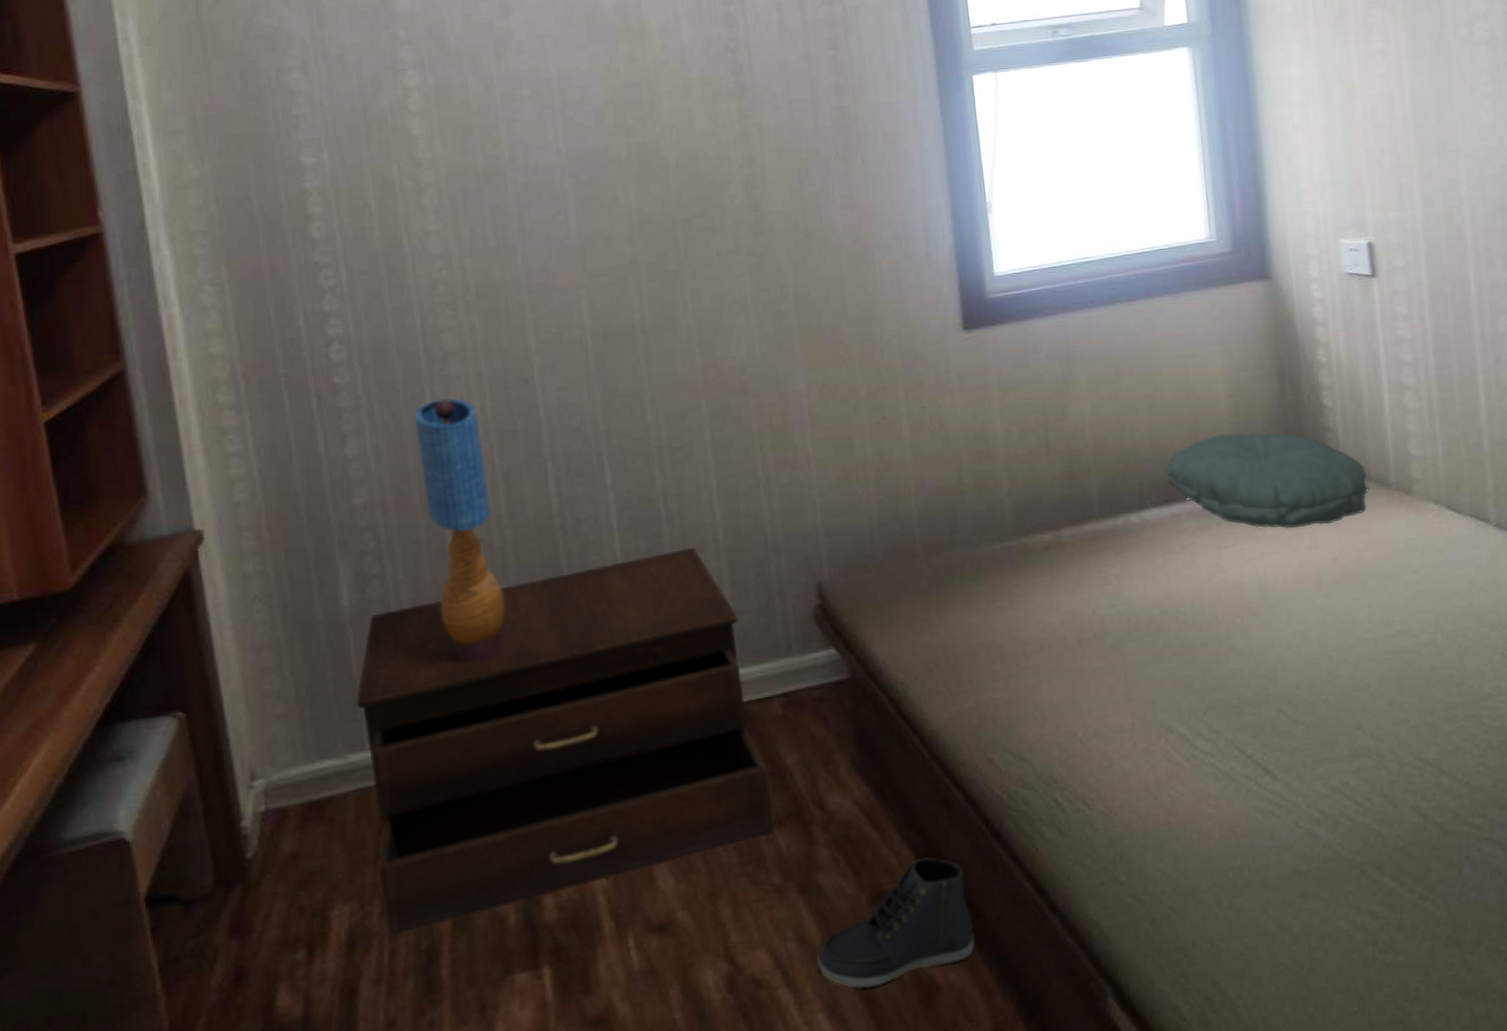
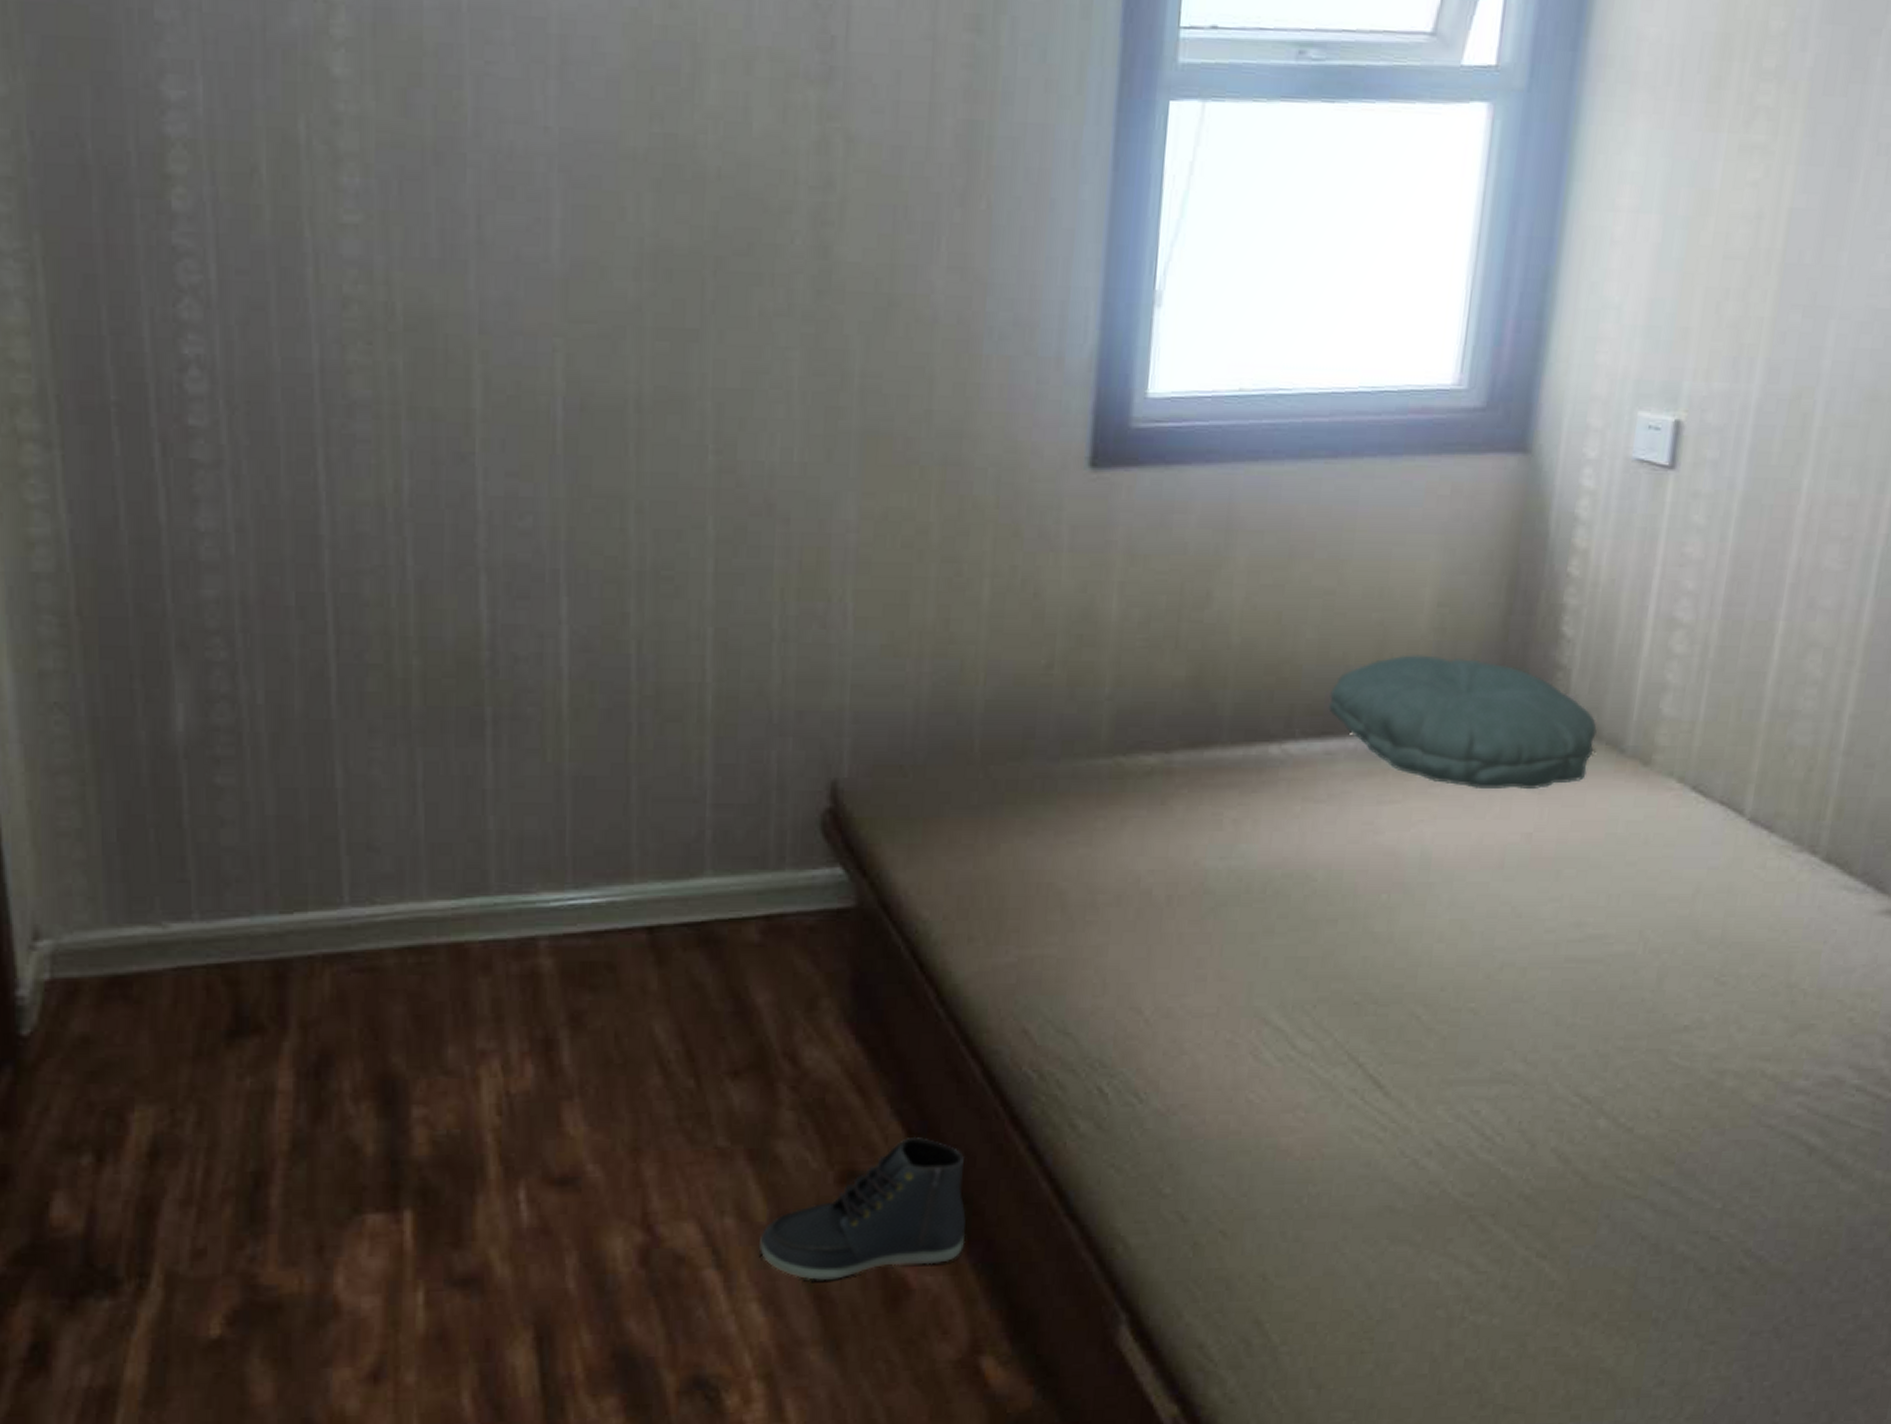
drawer: present [356,547,776,937] -> none [184,712,730,1152]
table lamp: present [415,398,505,664] -> none [299,466,400,827]

